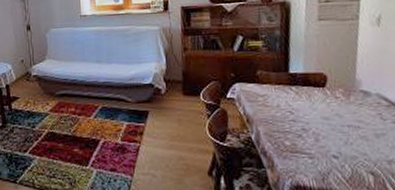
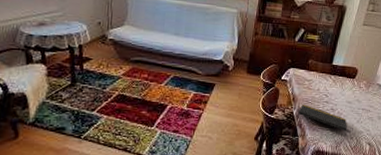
notepad: none [258,126,334,165] -> present [298,104,348,137]

